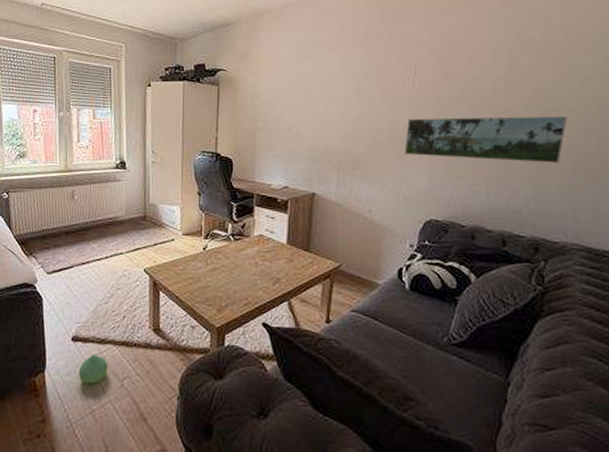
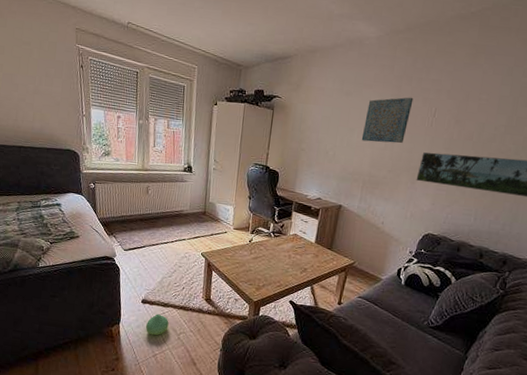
wall art: none [329,55,387,113] -> present [361,97,414,144]

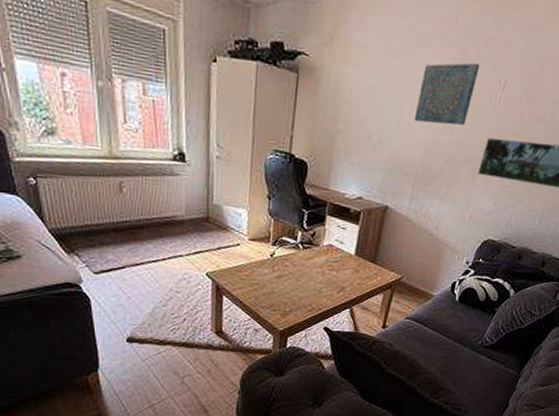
plush toy: present [145,314,169,336] -> none [135,355,168,382]

